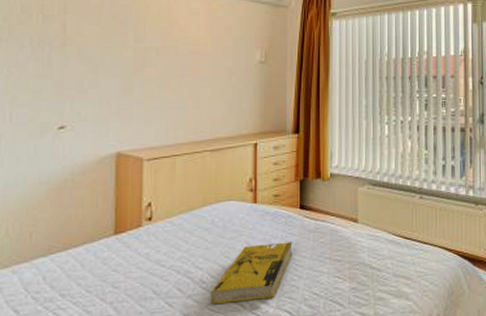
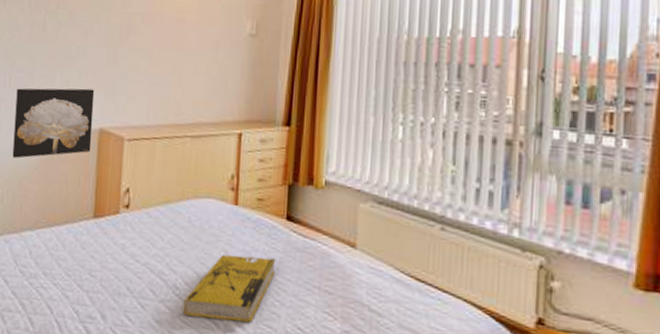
wall art: none [17,117,110,190] -> present [12,88,95,159]

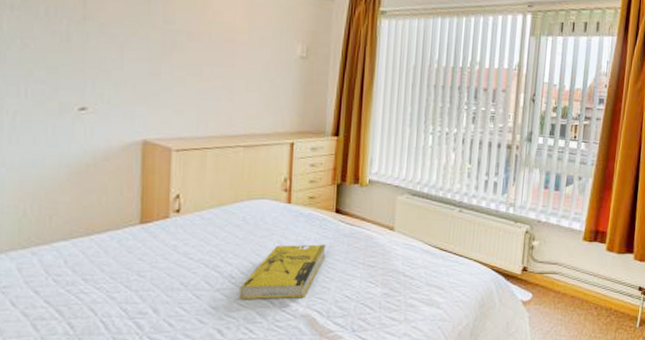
wall art: present [12,88,95,159] -> none [35,100,135,171]

